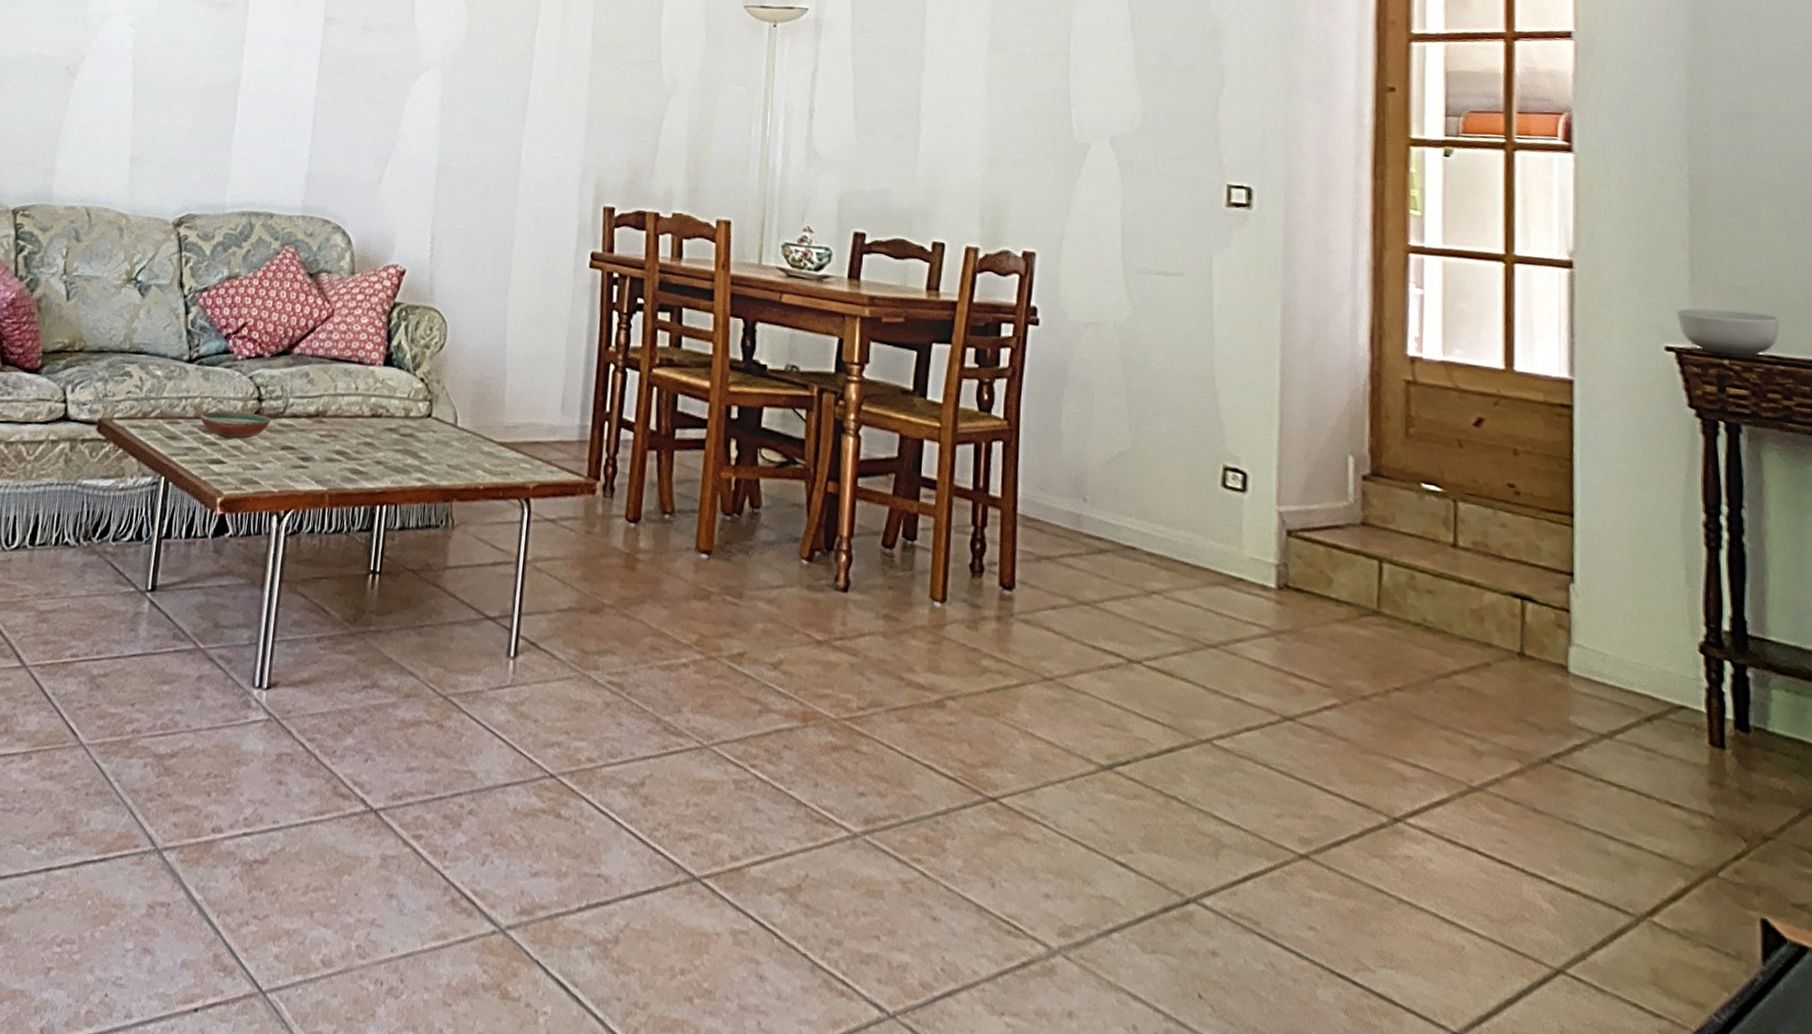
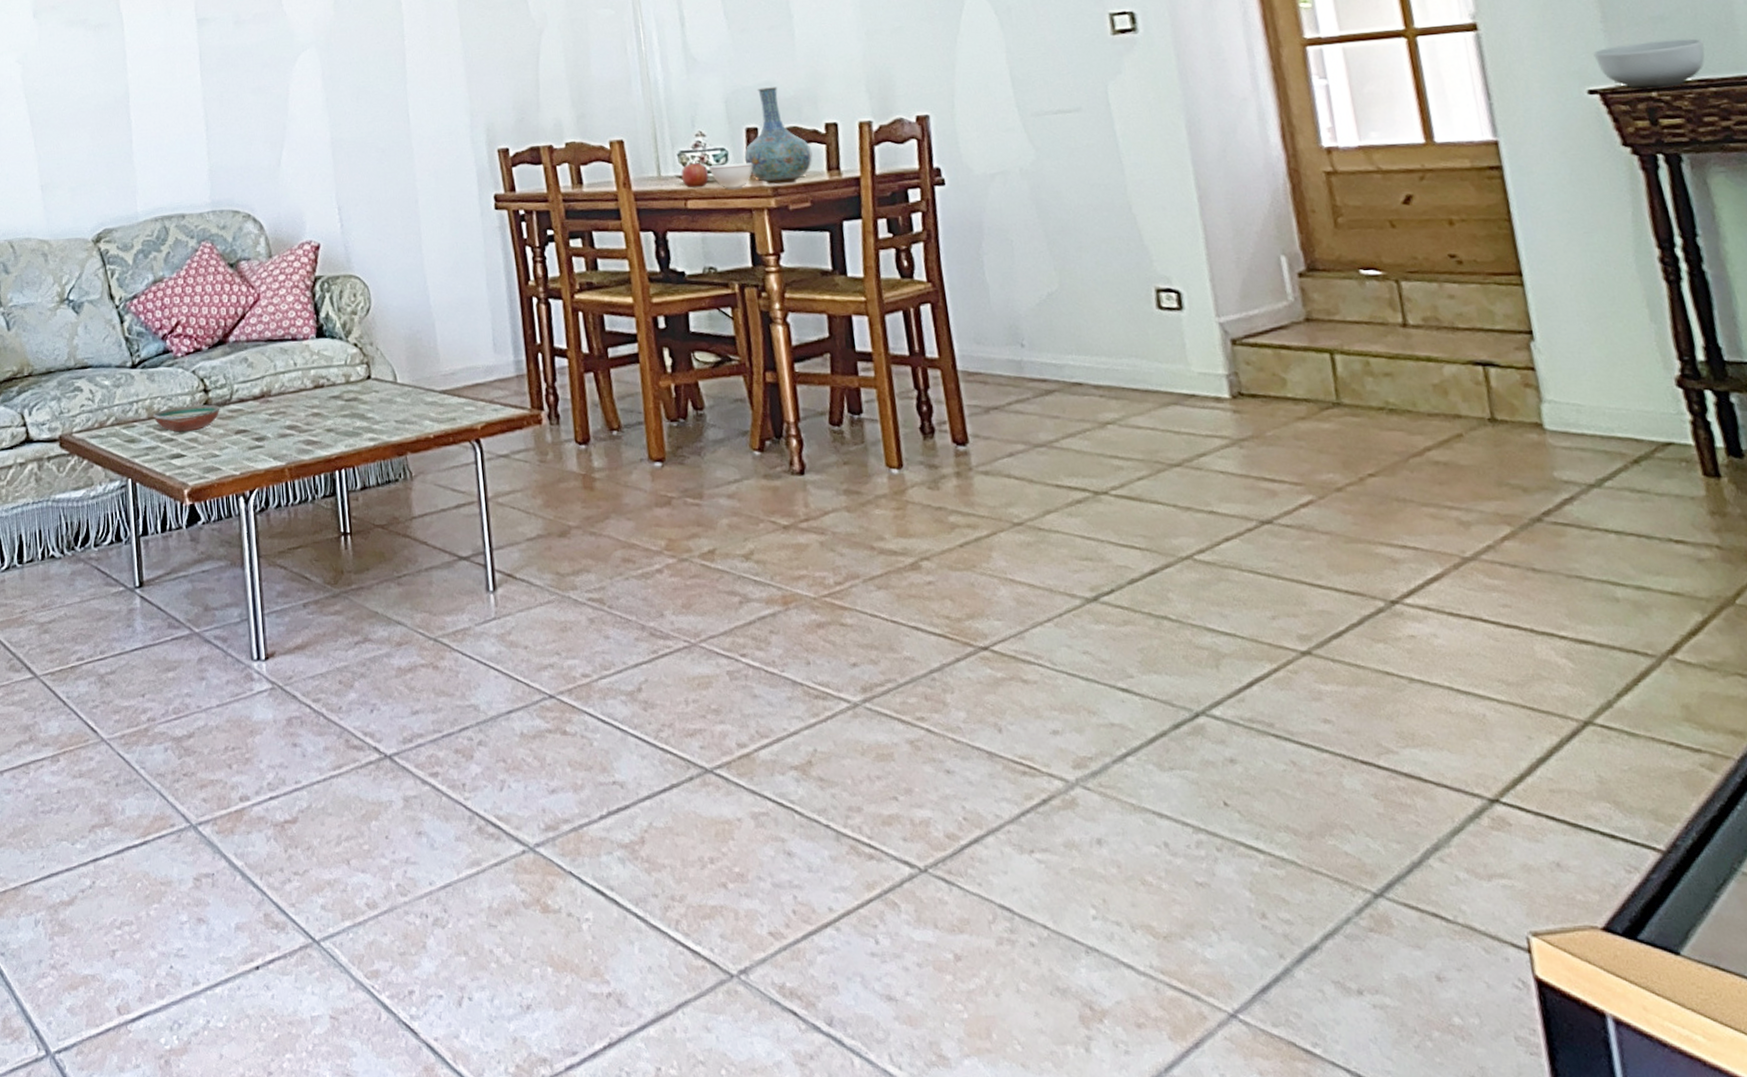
fruit: none [781,255,810,284] -> present [681,161,709,189]
bowl: none [811,263,854,293] -> present [709,163,753,191]
vase: none [847,194,915,296] -> present [744,87,813,185]

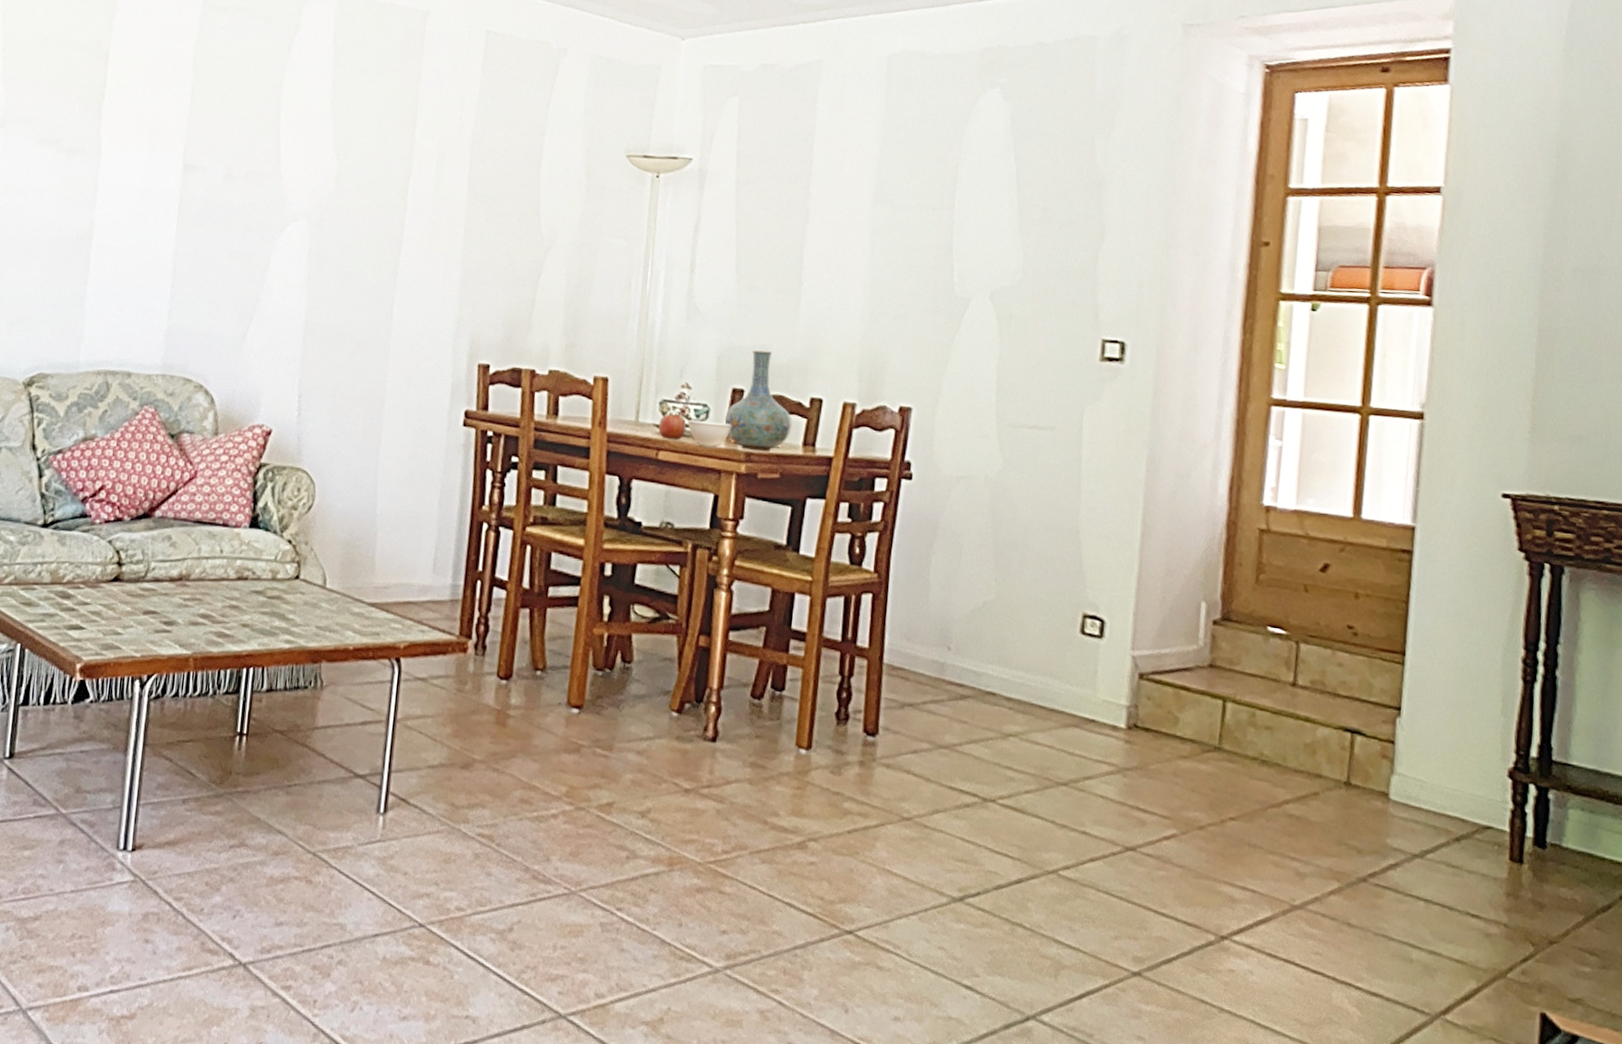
decorative bowl: present [153,404,220,432] -> none [56,575,132,605]
bowl: present [1593,38,1705,90] -> none [1515,456,1609,504]

